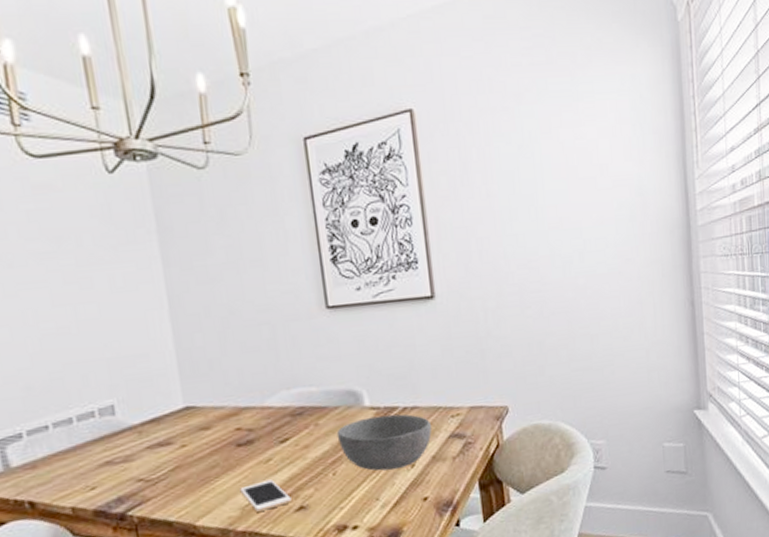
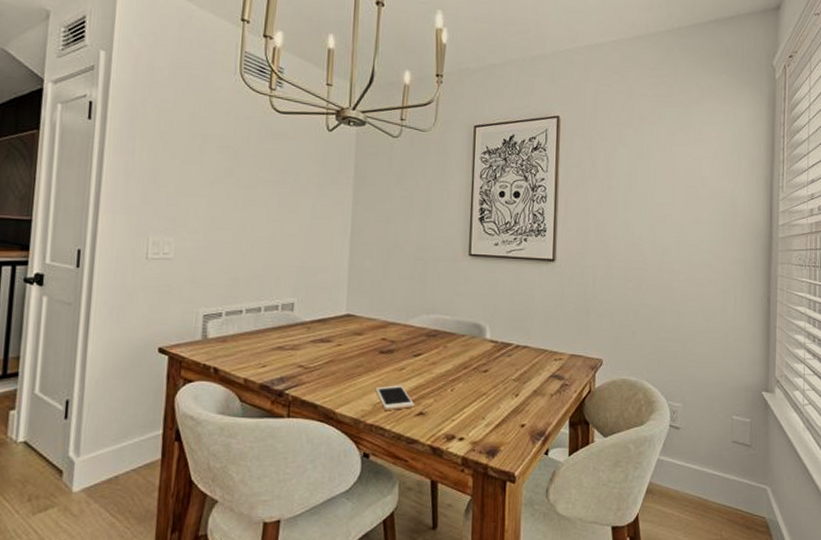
bowl: present [336,414,432,471] -> none [459,348,538,395]

